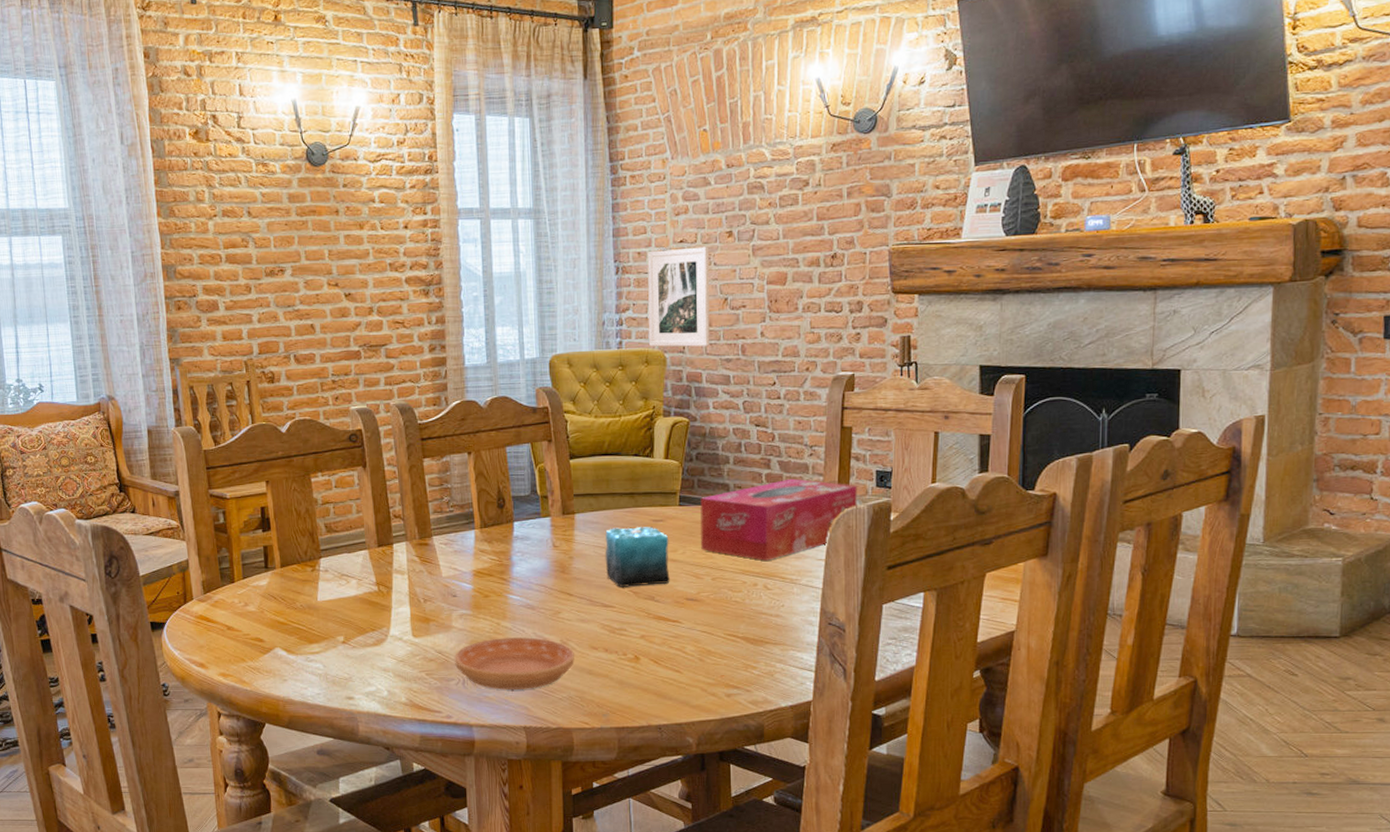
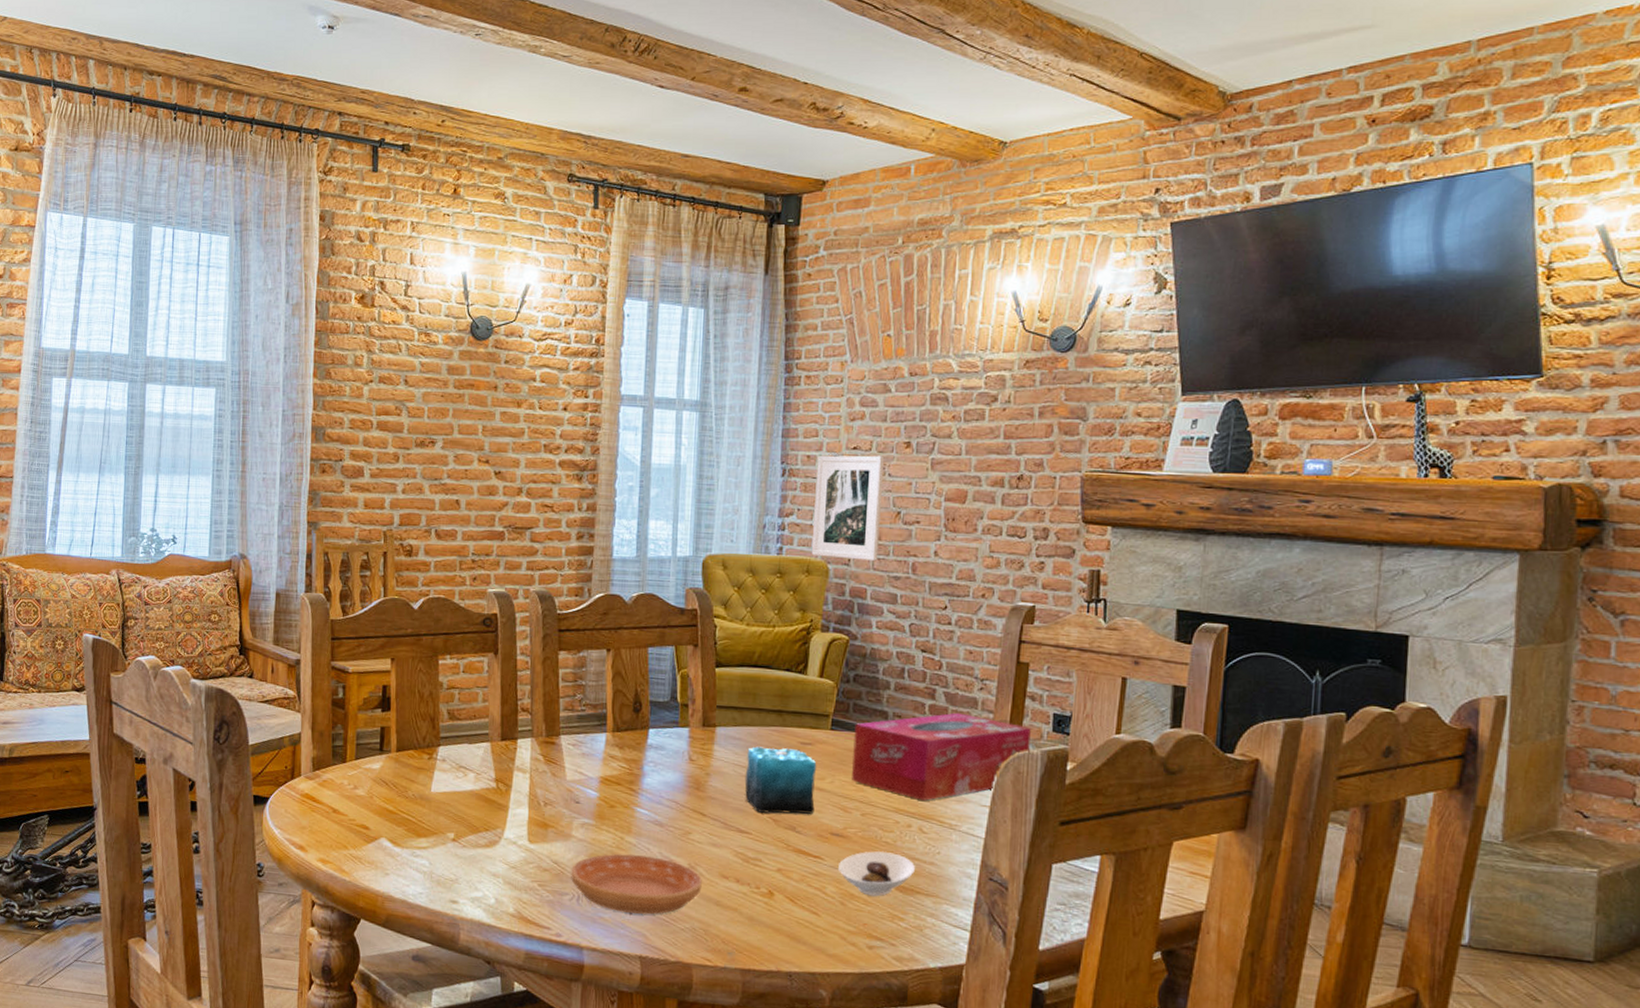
saucer: none [694,610,763,651] -> present [837,851,915,897]

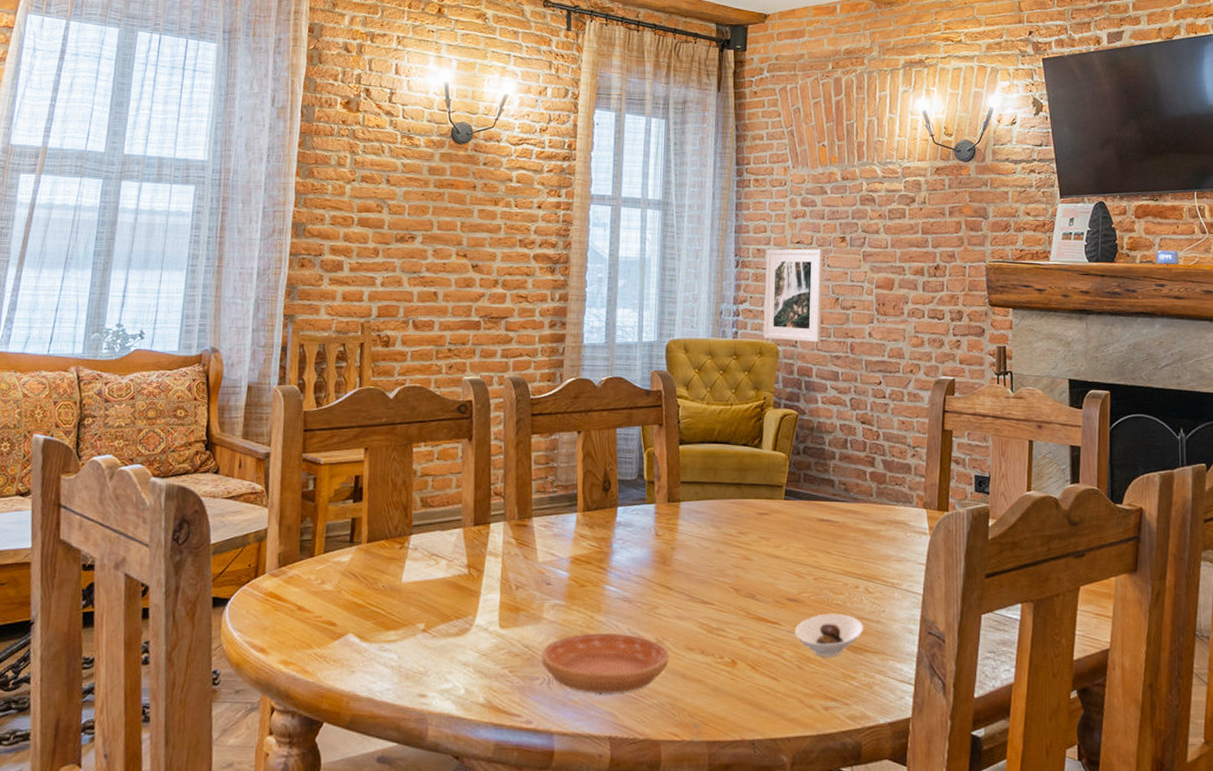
candle: present [744,746,817,814] -> none [707,519,773,583]
tissue box: present [852,712,1031,801] -> none [804,478,957,562]

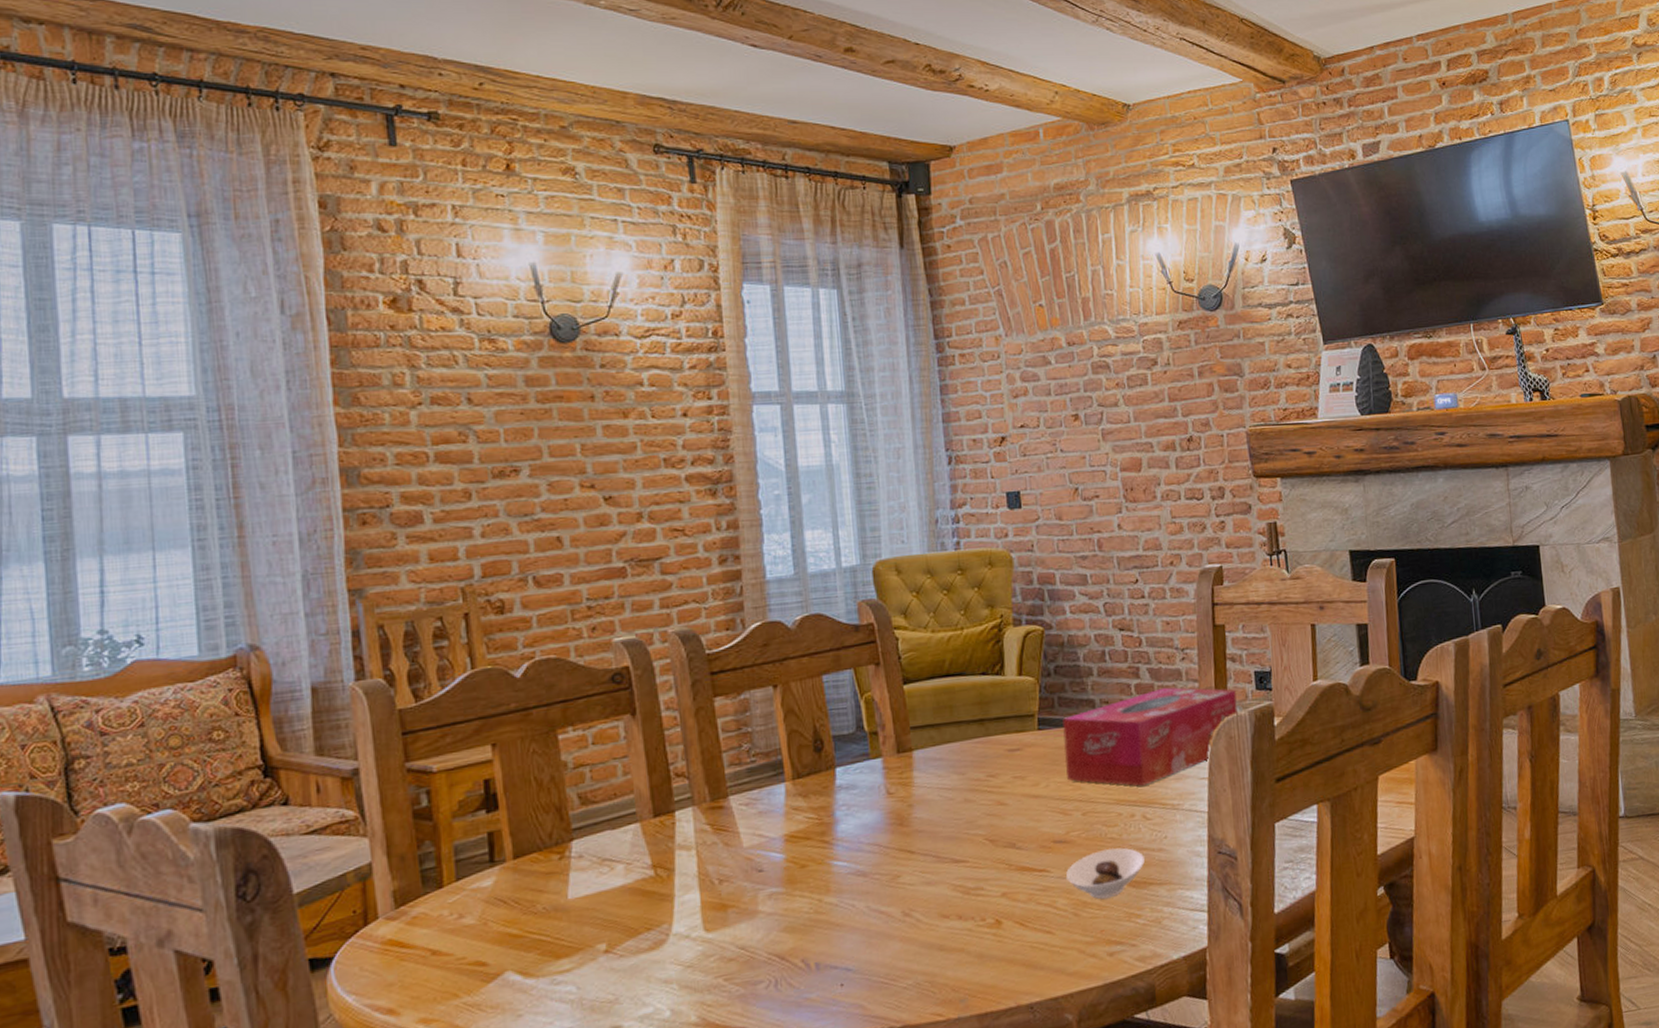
saucer: present [542,633,669,693] -> none [763,912,921,987]
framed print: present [764,248,824,342] -> none [984,431,1062,546]
tissue box: none [804,478,957,562] -> present [1062,687,1238,786]

